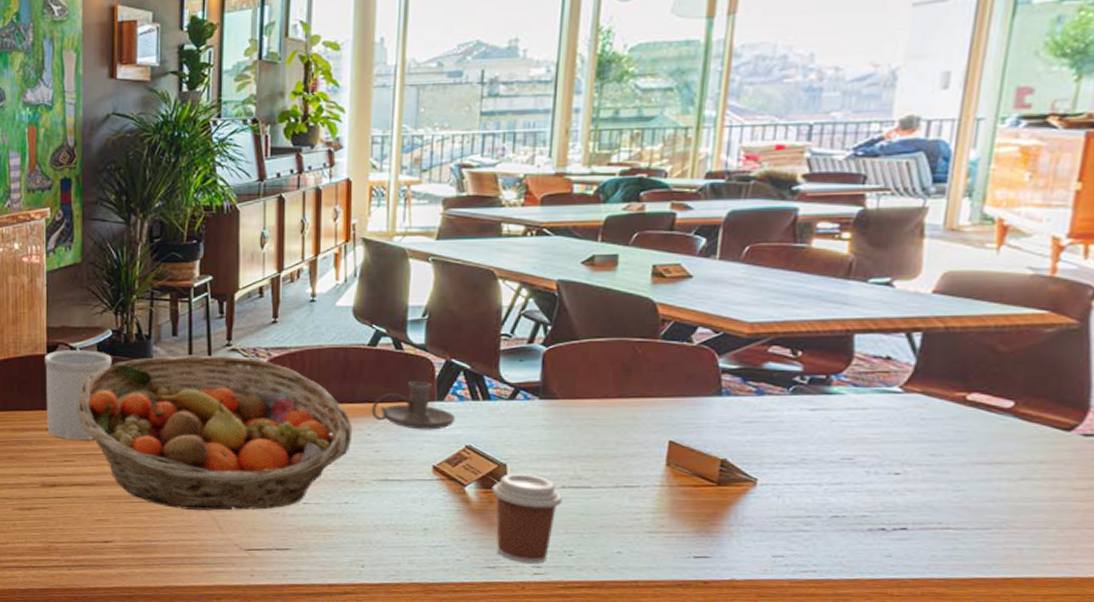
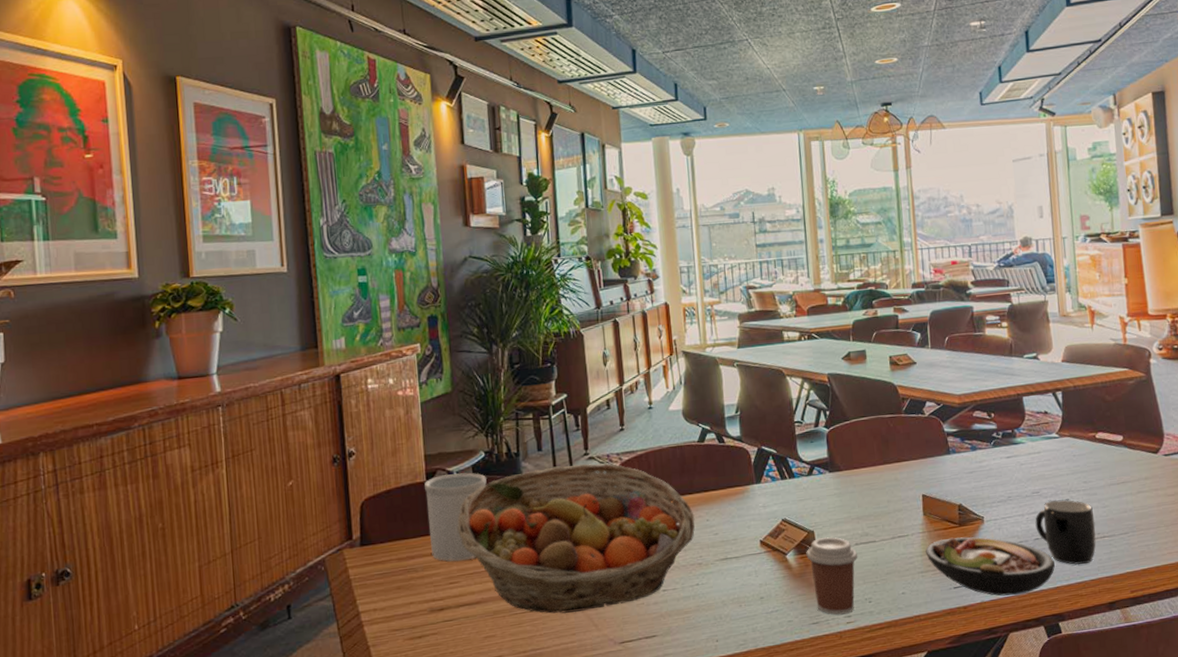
candle holder: present [371,381,455,430] -> none [707,468,771,511]
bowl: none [660,497,859,580] -> present [925,537,1056,596]
mug: none [837,472,938,558] -> present [1035,500,1096,565]

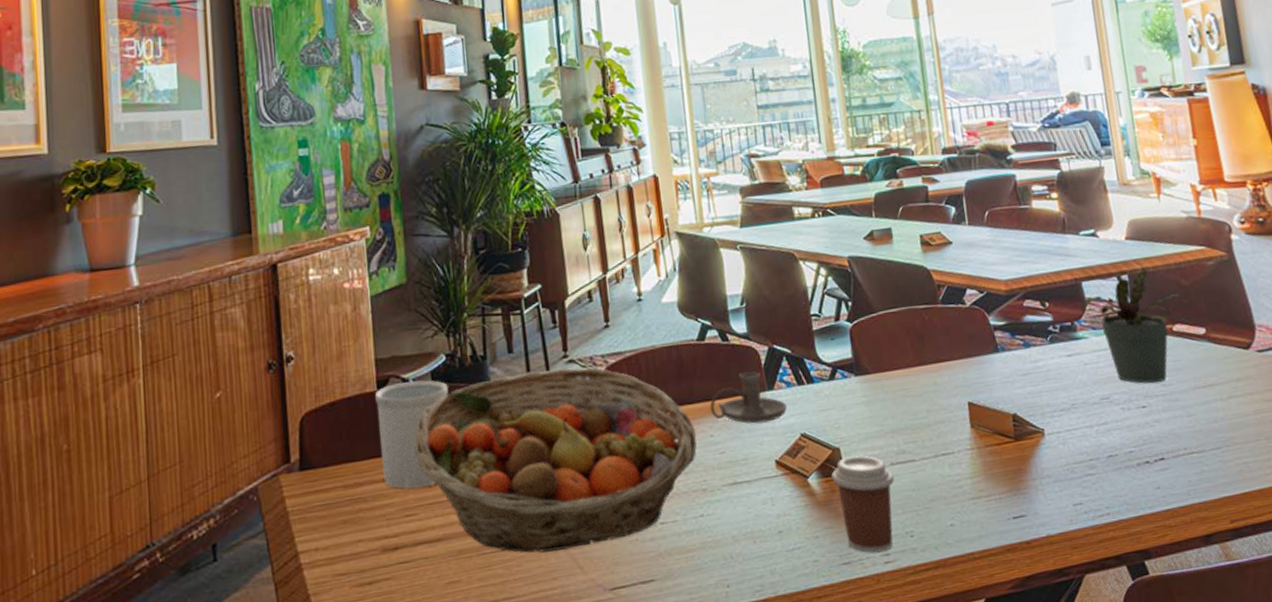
candle holder: none [707,468,771,511] -> present [709,371,787,424]
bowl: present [925,537,1056,596] -> none [976,454,1135,528]
potted plant: none [1023,386,1103,481] -> present [1083,268,1179,384]
mug: present [1035,500,1096,565] -> none [1106,407,1184,489]

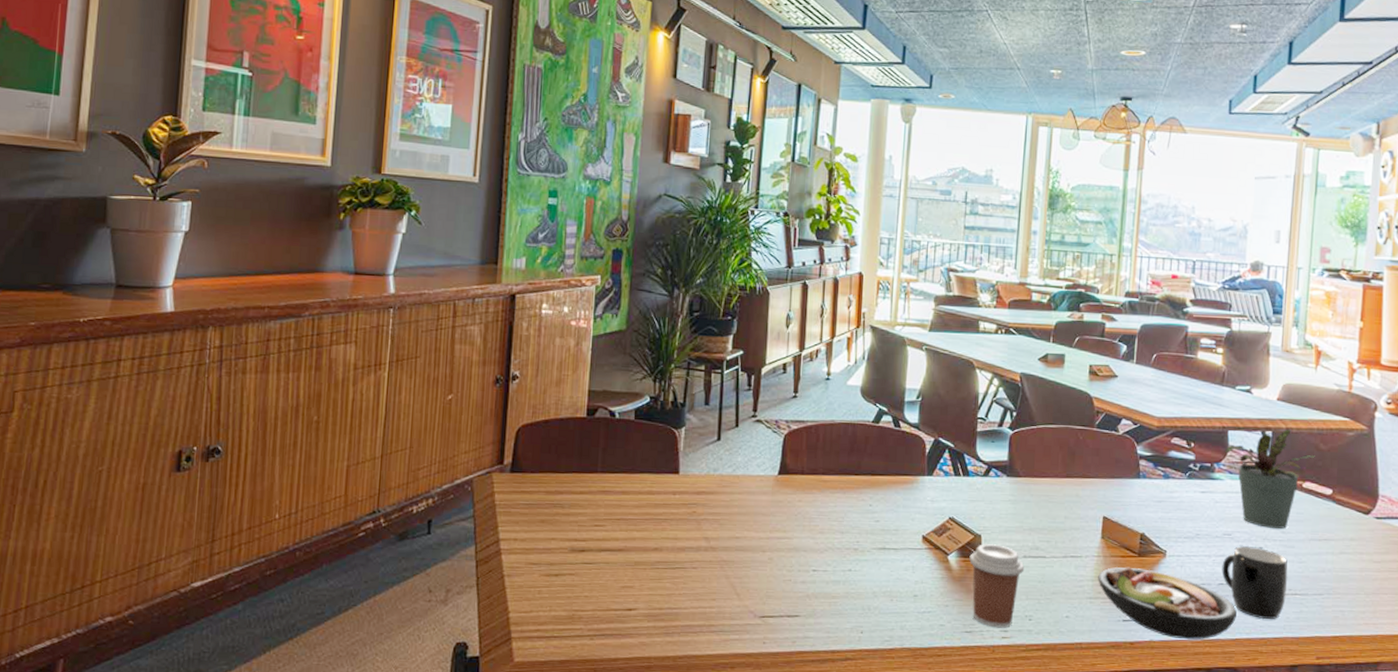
utensil holder: present [375,380,448,489] -> none [581,414,648,505]
fruit basket: present [414,367,697,553] -> none [611,423,858,578]
candle holder: present [709,371,787,424] -> none [873,457,941,503]
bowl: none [976,454,1135,528] -> present [1098,567,1238,640]
mug: none [1106,407,1184,489] -> present [1221,546,1288,620]

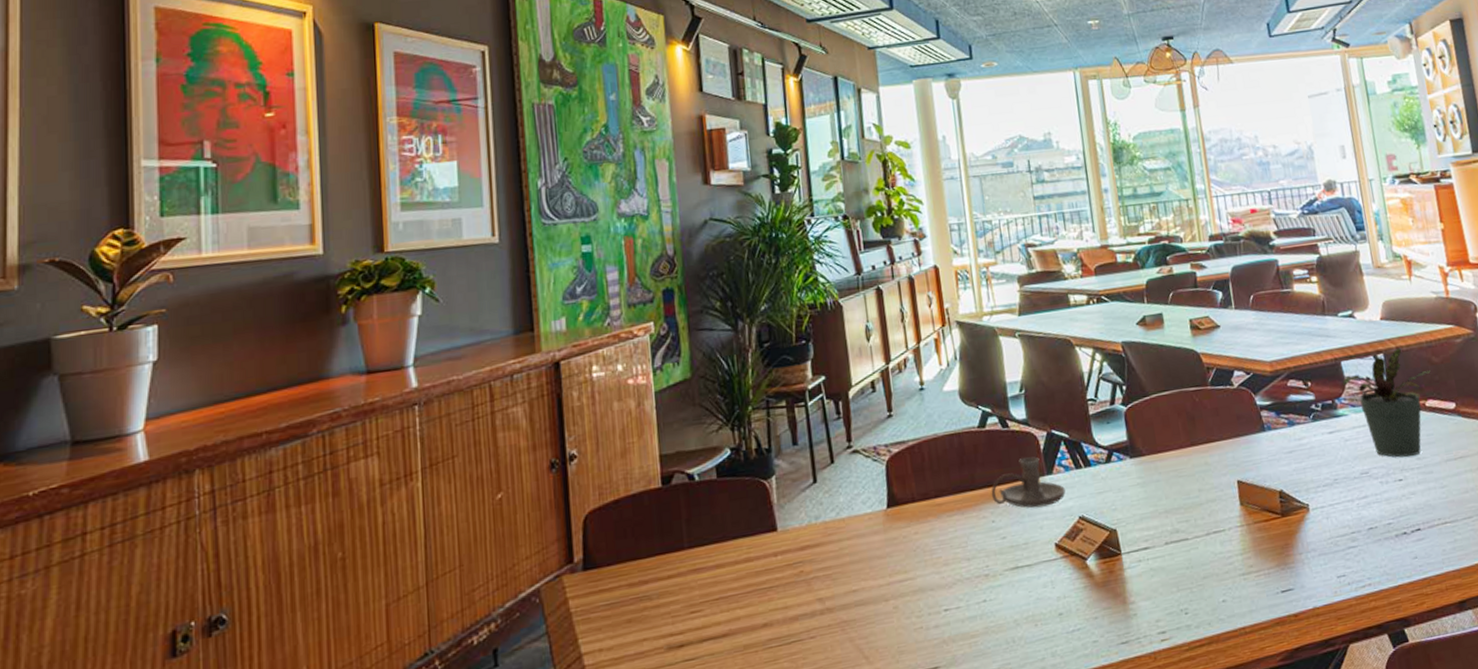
candle holder: none [873,457,941,503] -> present [991,456,1066,508]
coffee cup: present [969,543,1025,628] -> none [1109,535,1169,632]
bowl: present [1098,567,1238,640] -> none [1245,529,1394,600]
mug: present [1221,546,1288,620] -> none [1366,480,1438,558]

